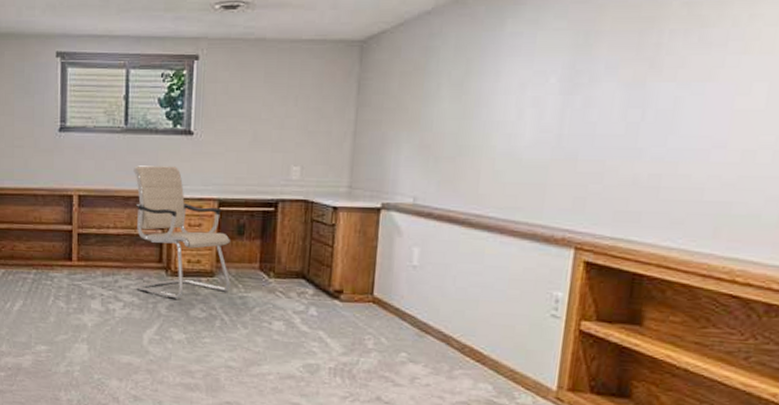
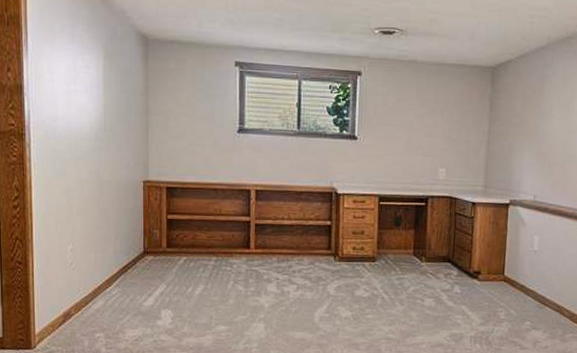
office chair: present [134,165,231,299] -> none [305,165,389,281]

